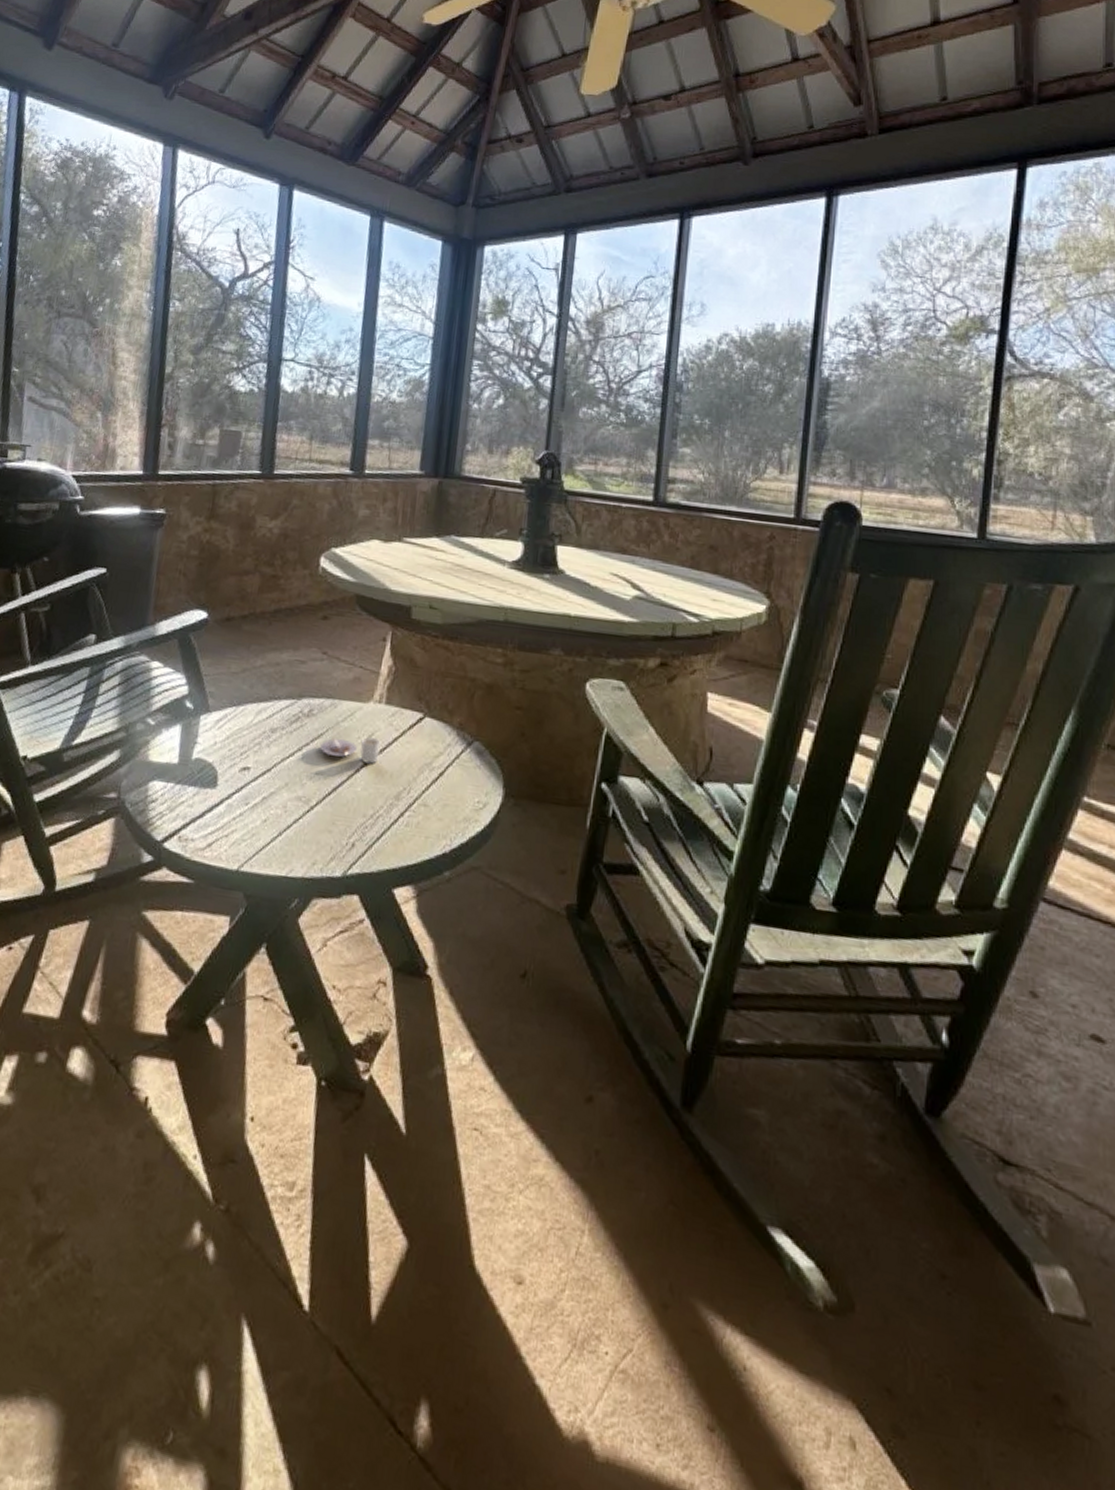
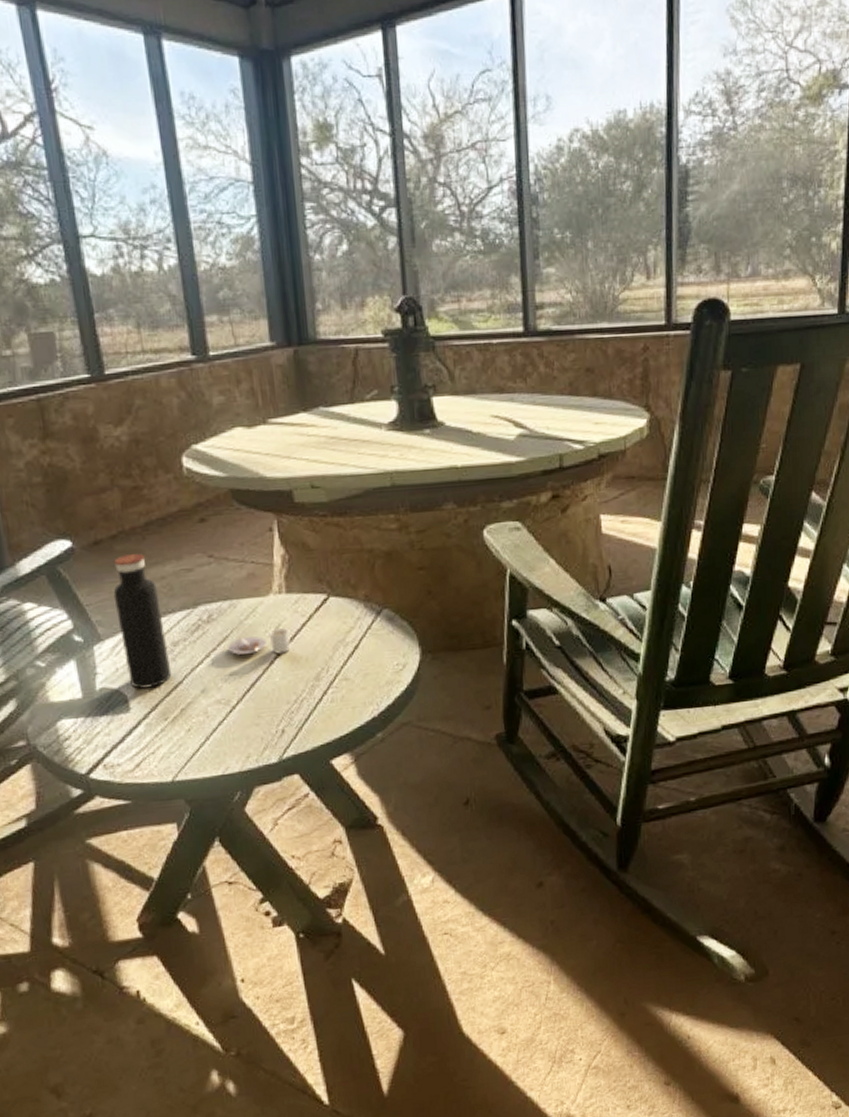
water bottle: none [224,635,271,769] -> present [113,554,172,689]

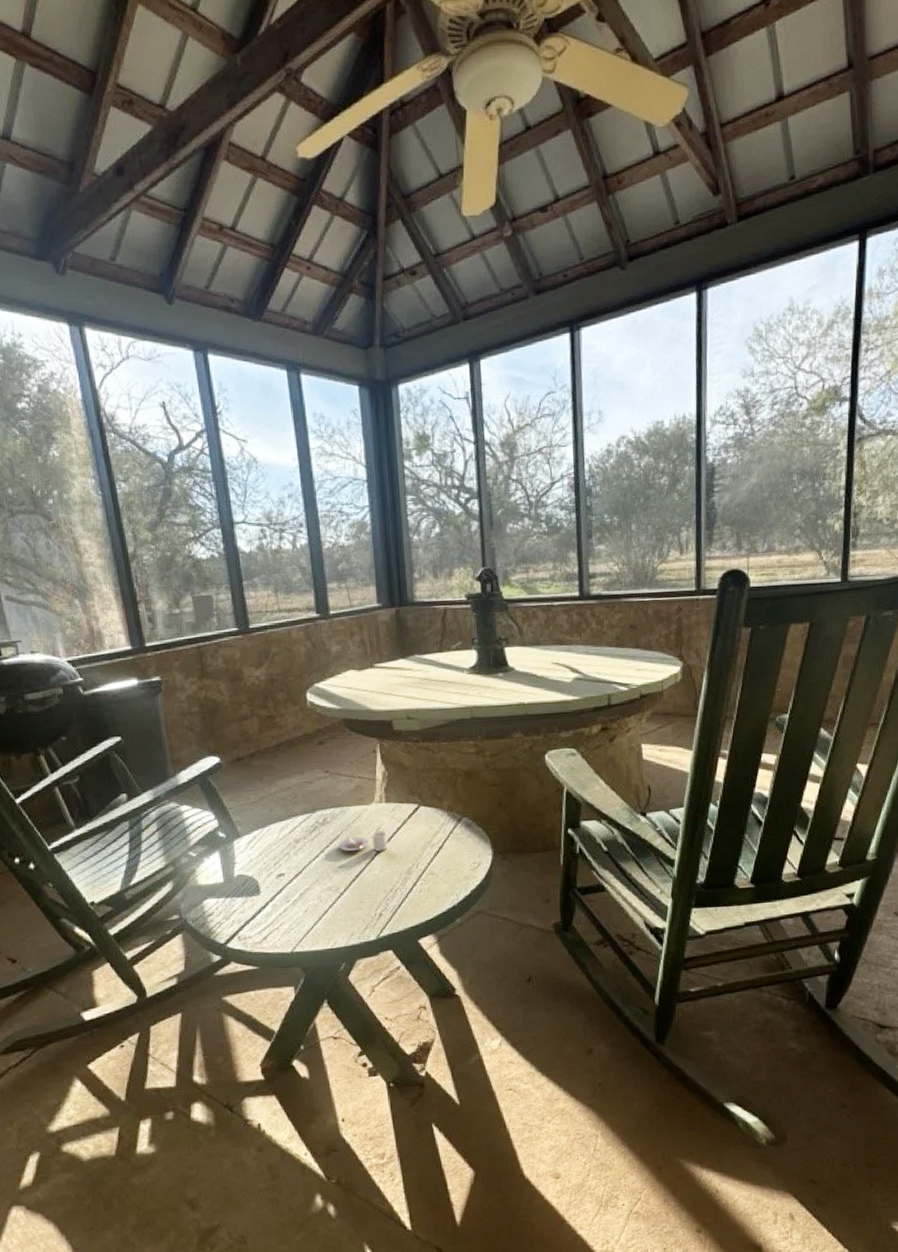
water bottle: present [113,554,172,689] -> none [250,769,294,876]

